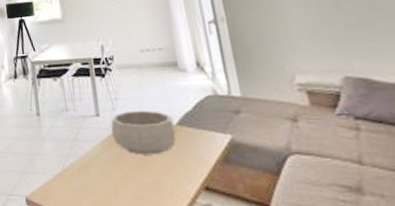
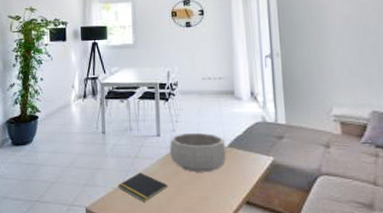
notepad: none [58,157,114,190] -> present [118,172,168,202]

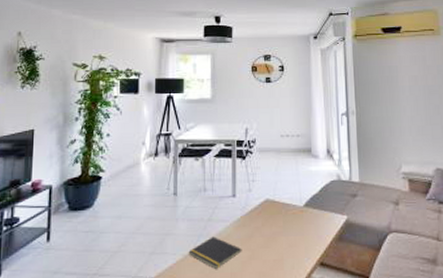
decorative bowl: present [170,132,227,172] -> none [245,192,302,234]

